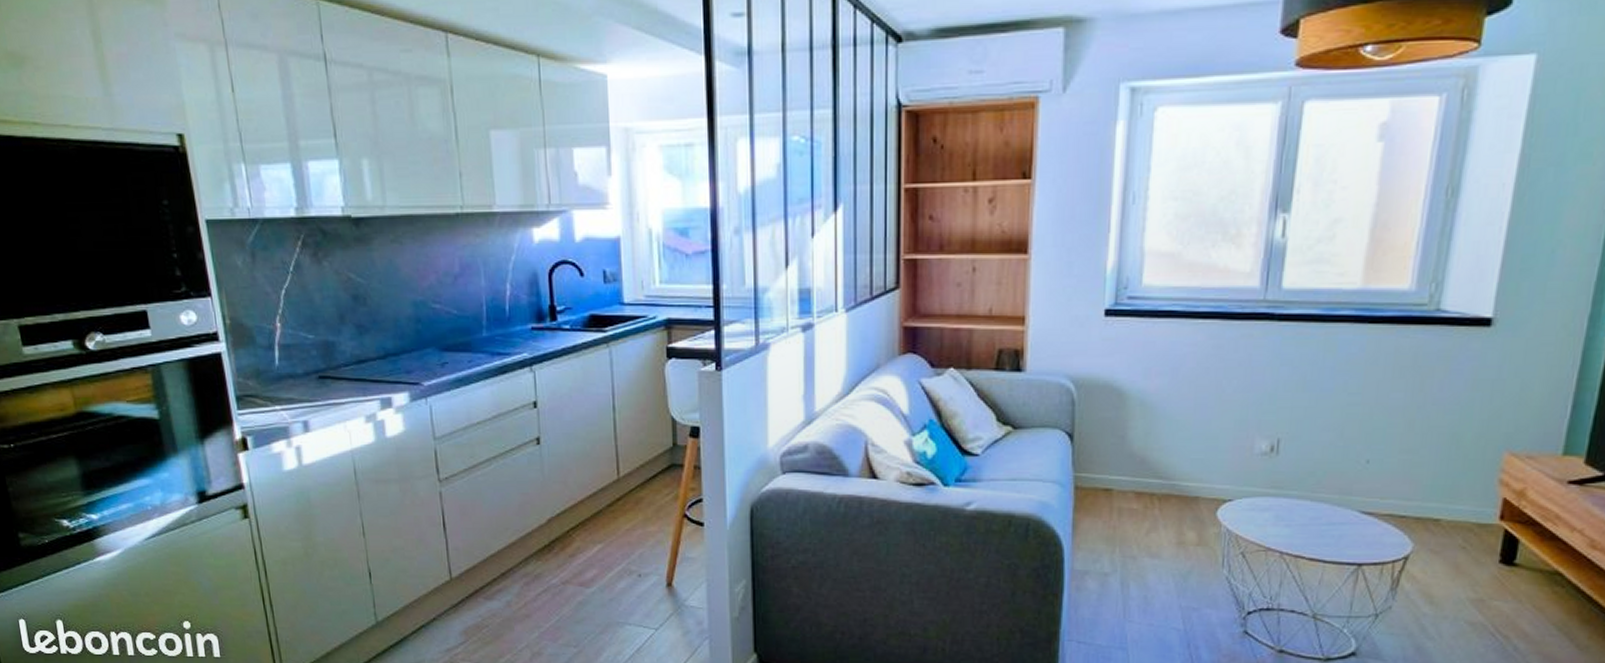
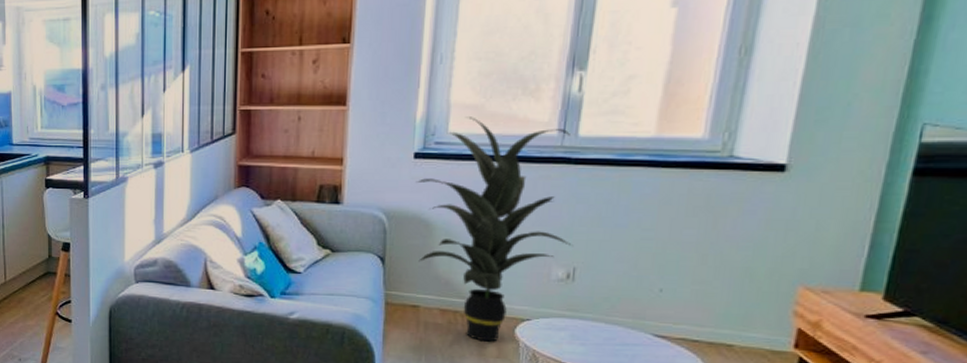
indoor plant: none [1107,266,1278,528] -> present [415,117,574,342]

